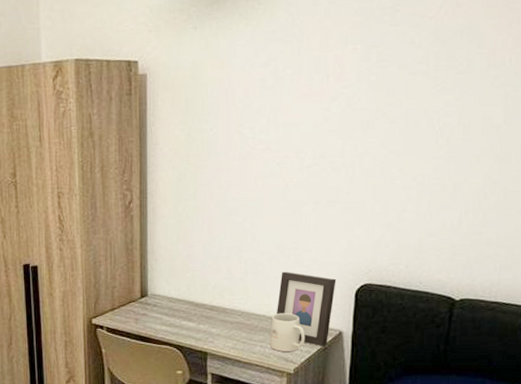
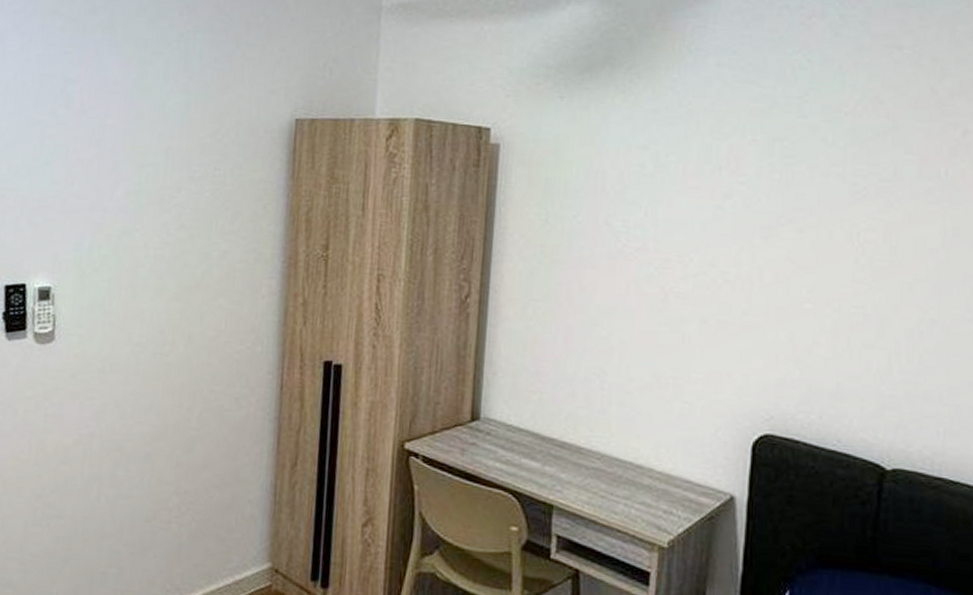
mug: present [270,313,306,351] -> none [637,461,685,517]
picture frame: present [277,271,336,347] -> none [648,406,728,515]

